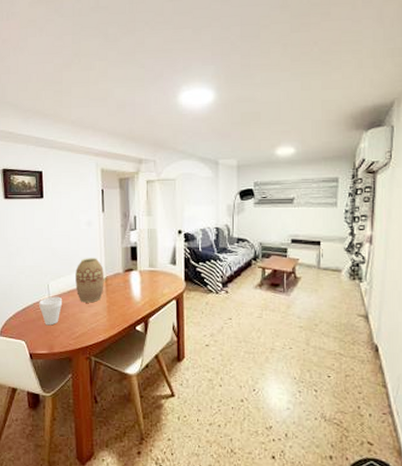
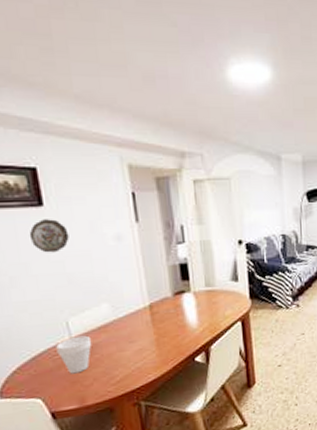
decorative plate: none [32,208,57,232] -> present [29,219,70,253]
vase: present [75,258,104,303] -> none [106,281,149,339]

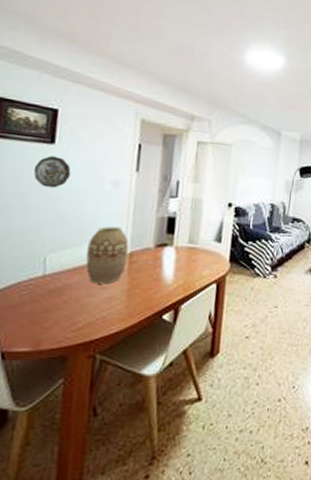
cup: present [56,335,92,374] -> none [26,273,64,313]
vase: none [106,281,149,339] -> present [86,226,129,284]

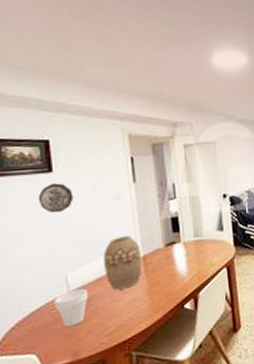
cup: none [26,273,64,313] -> present [54,288,89,328]

